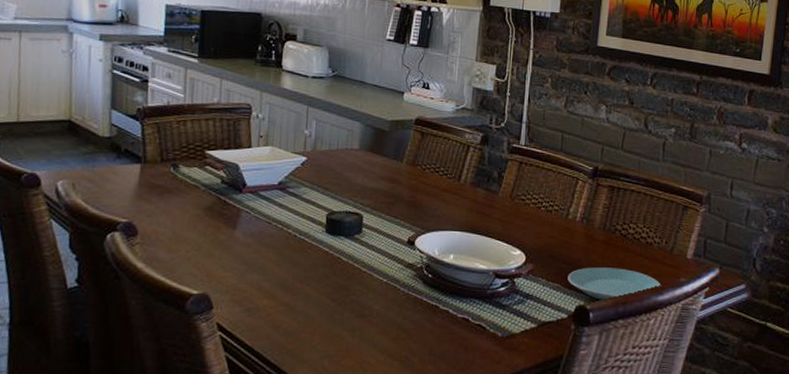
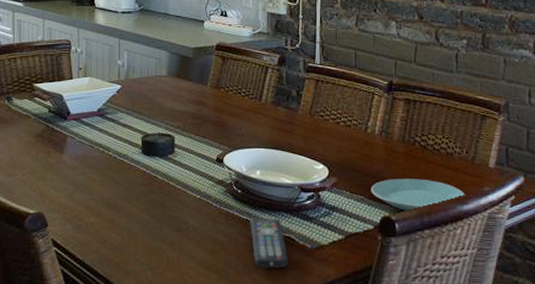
remote control: none [439,303,478,357] -> present [250,217,289,268]

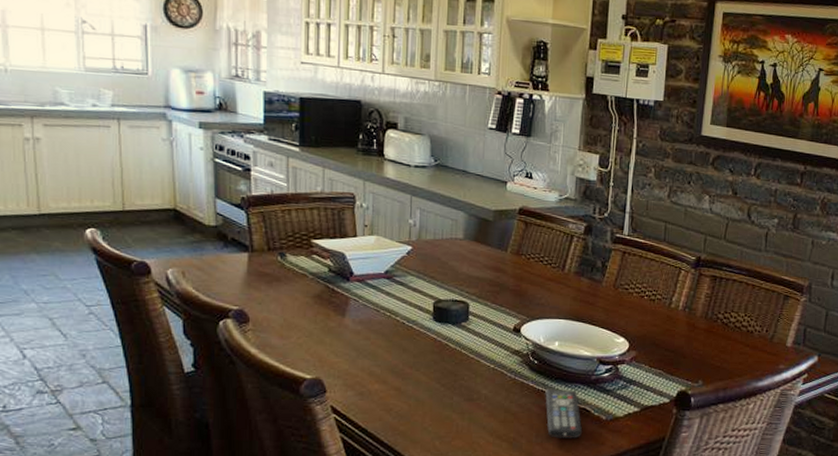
plate: present [371,179,466,212] -> none [670,354,761,387]

